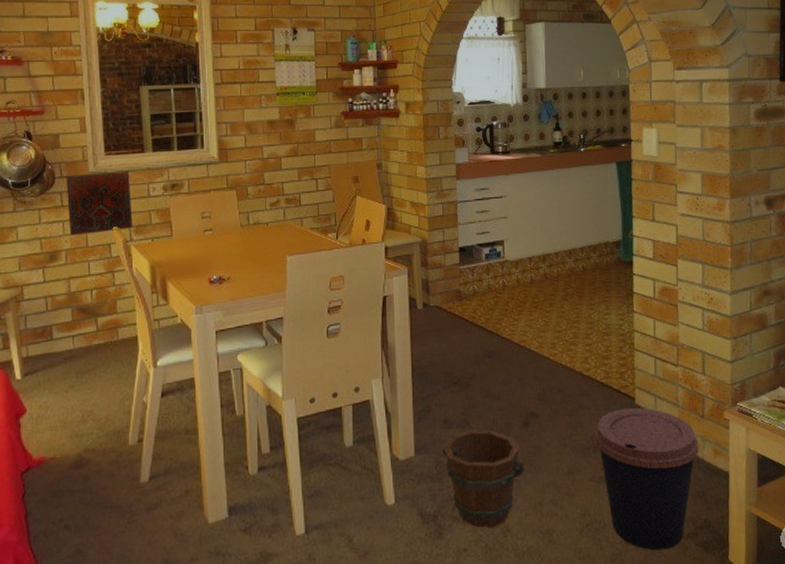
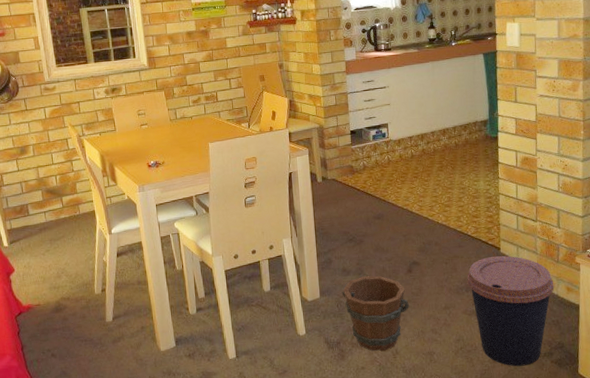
decorative tile: present [66,172,133,236] -> none [27,80,84,134]

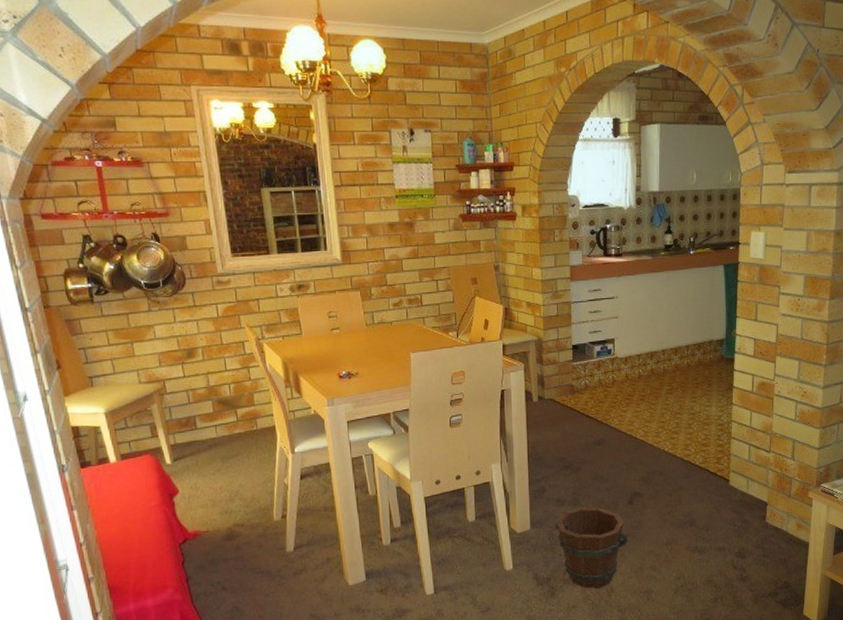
coffee cup: present [467,256,554,367] -> none [692,488,784,607]

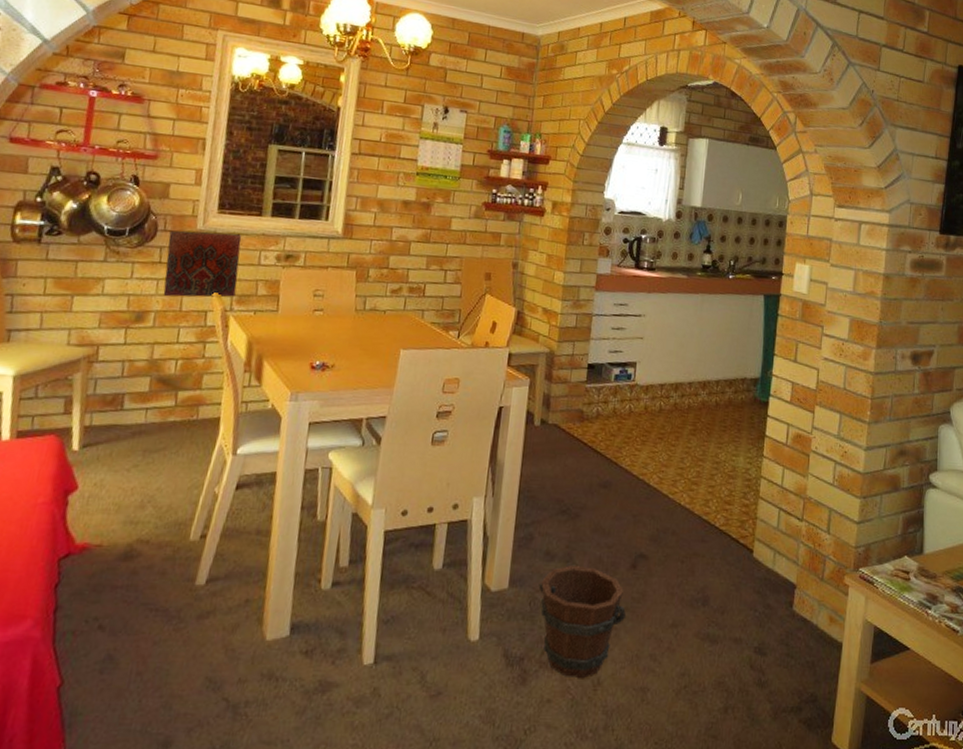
decorative tile: none [196,273,264,334] -> present [163,230,242,297]

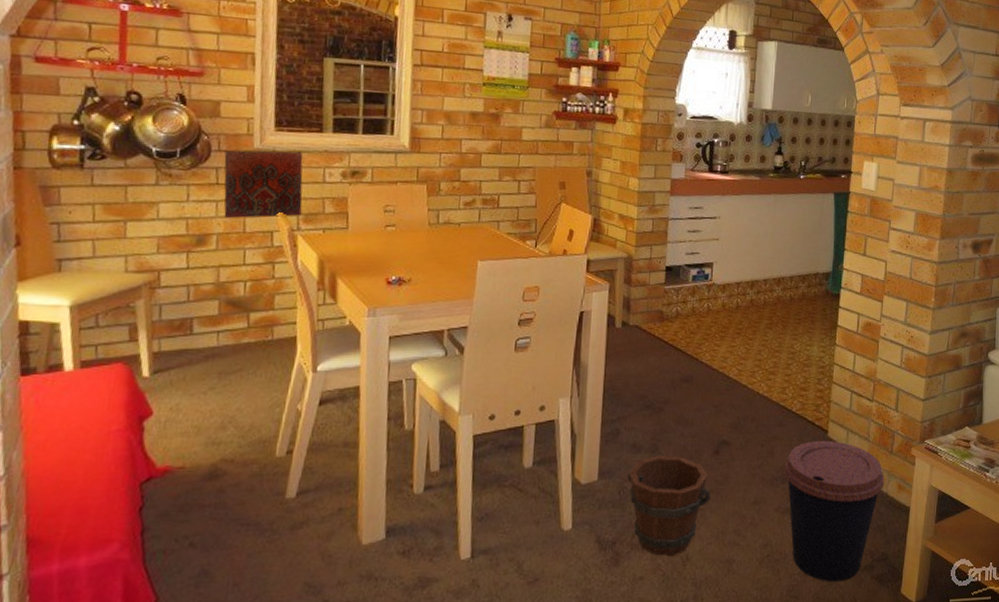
coffee cup: none [705,561,815,723] -> present [784,441,885,582]

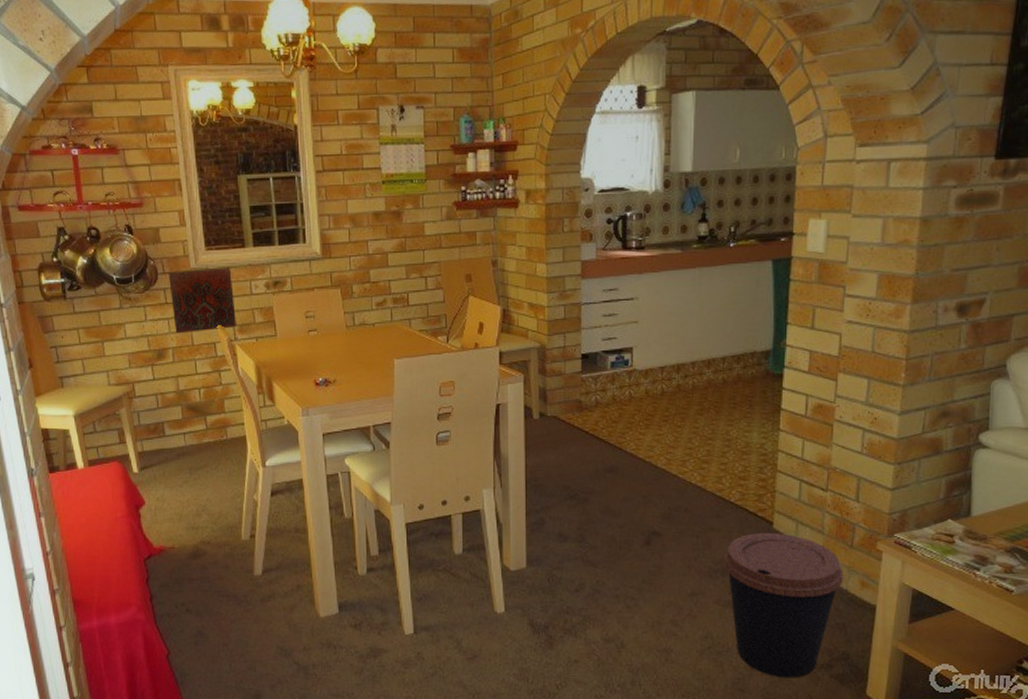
bucket: present [627,455,711,556] -> none [555,545,643,642]

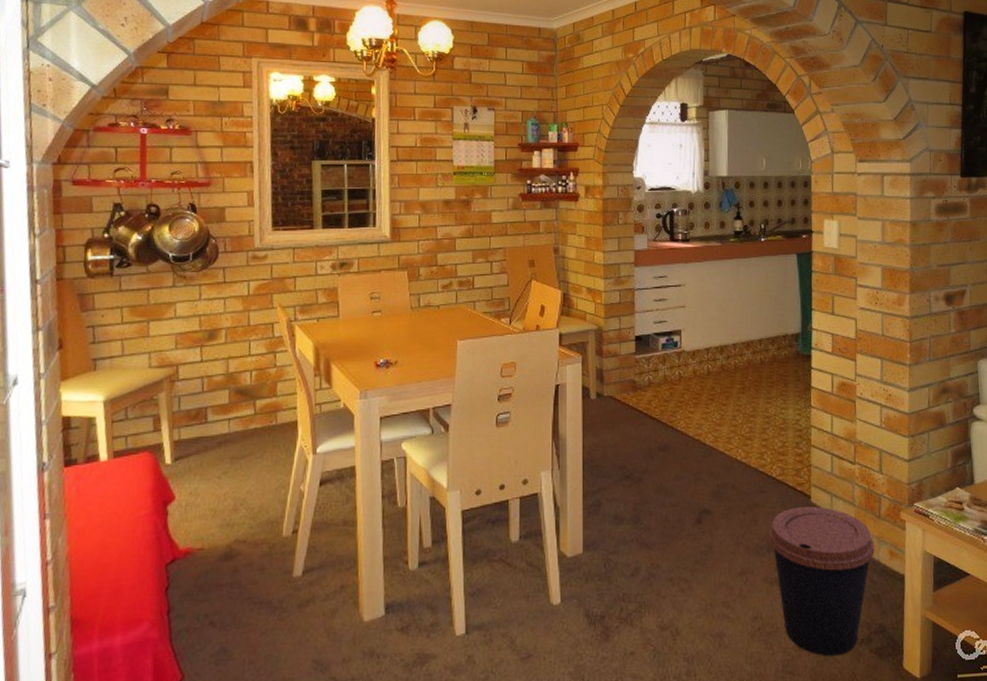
decorative tile: present [168,268,236,334] -> none [229,249,298,314]

